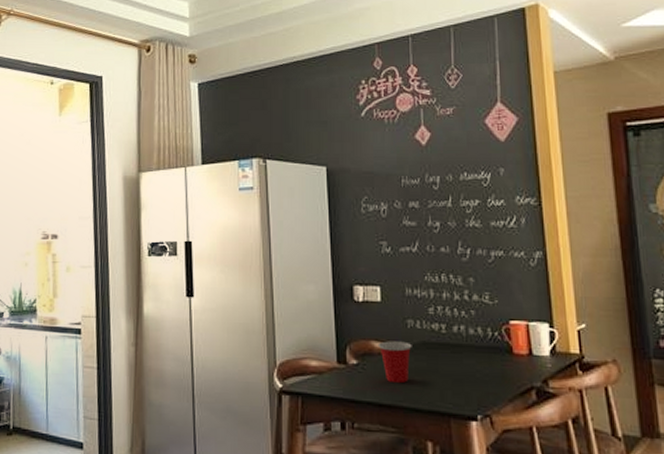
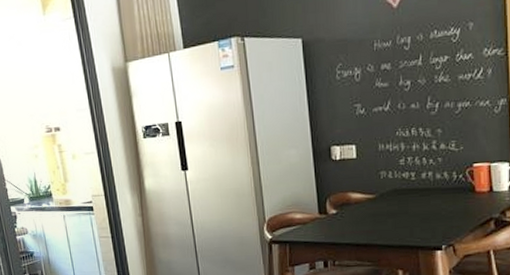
cup: present [378,341,412,384] -> none [354,190,385,226]

